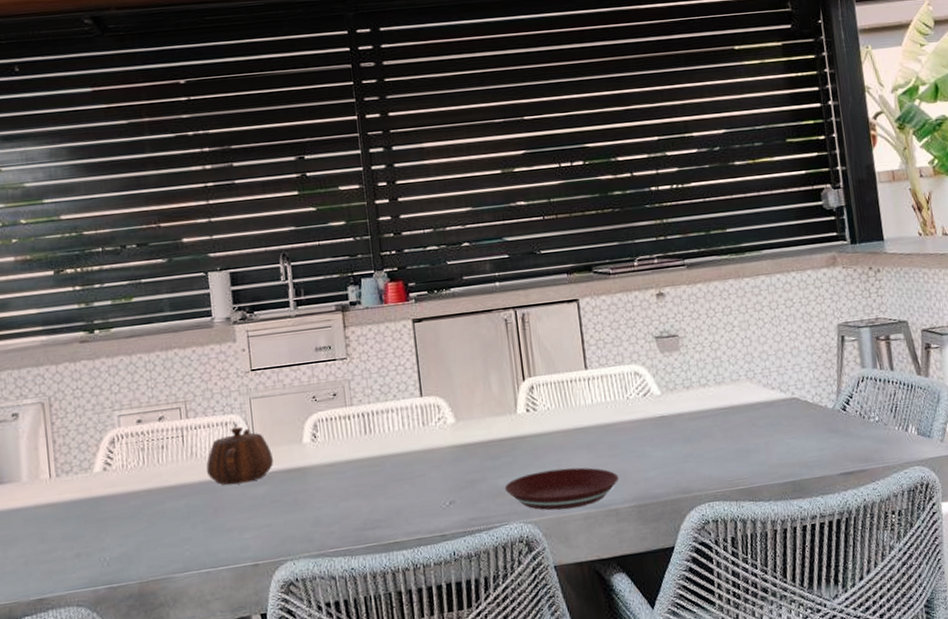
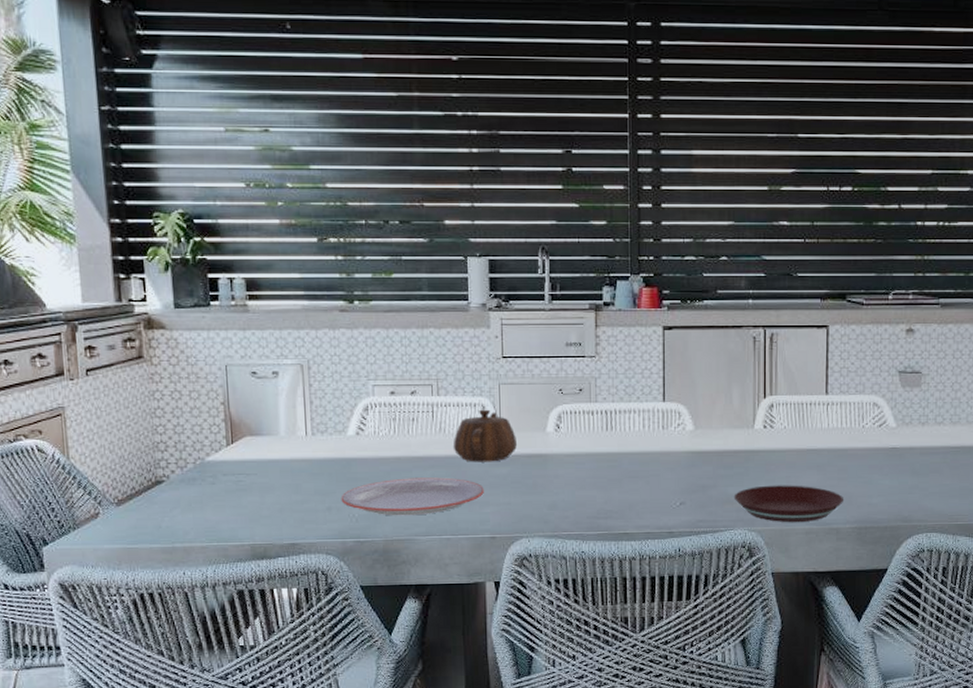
plate: none [90,504,242,555] -> present [341,477,484,516]

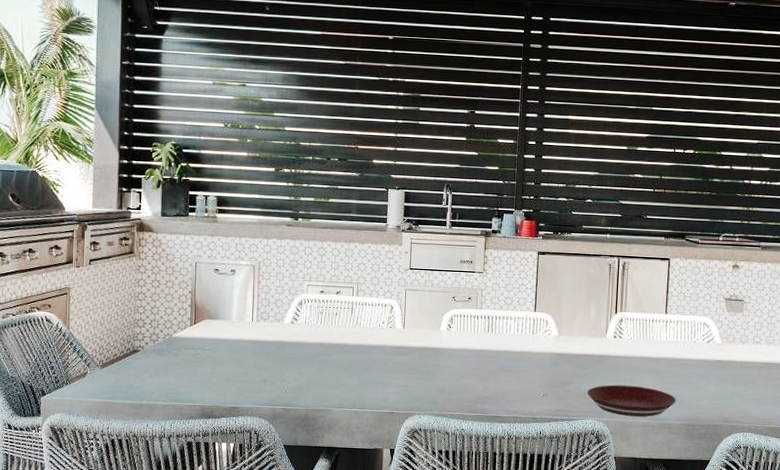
plate: present [341,477,484,516] -> none [274,360,388,391]
teapot: present [453,409,517,462] -> none [365,309,416,352]

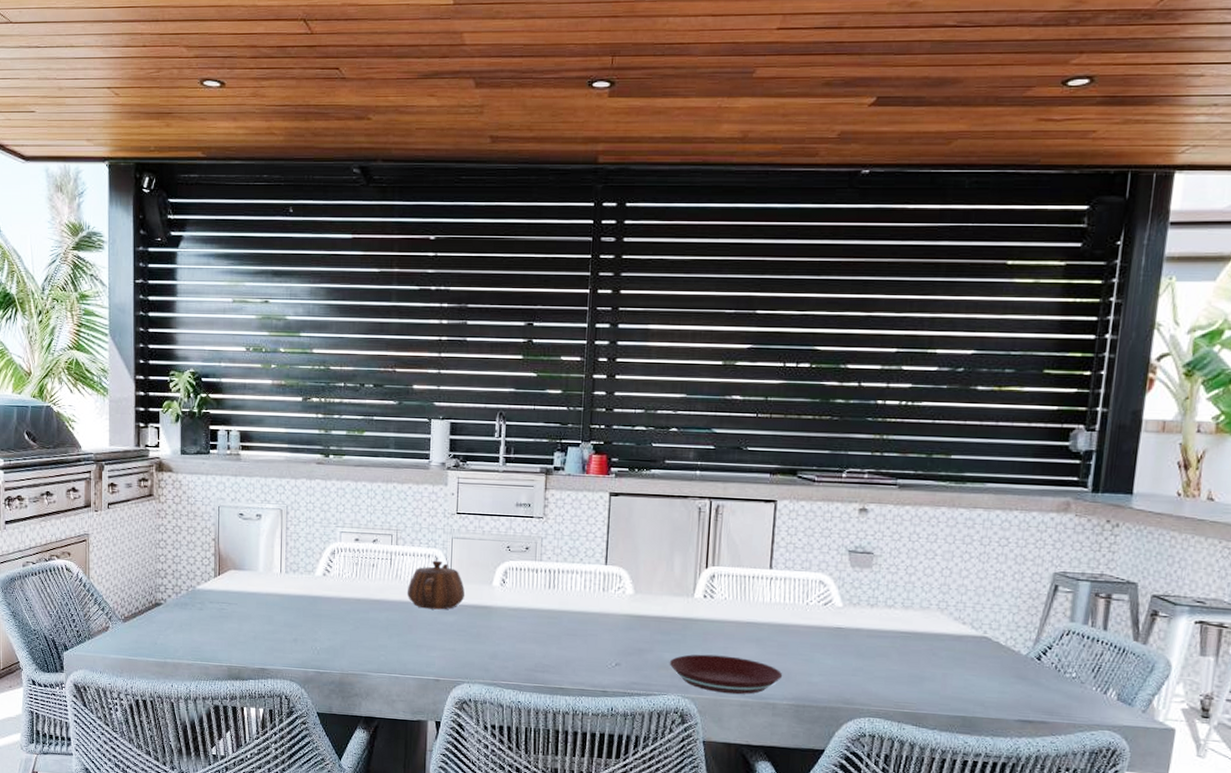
teapot: none [365,309,416,352] -> present [406,560,465,610]

